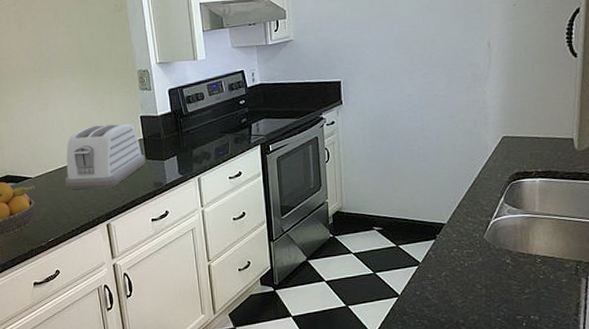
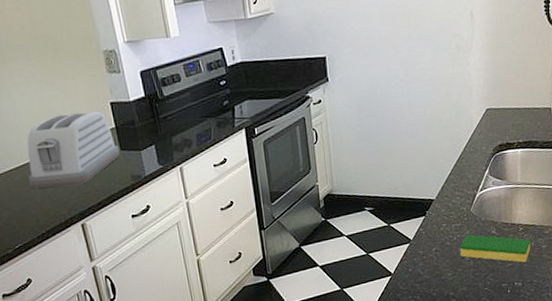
dish sponge: none [471,262,549,296] -> present [459,234,531,263]

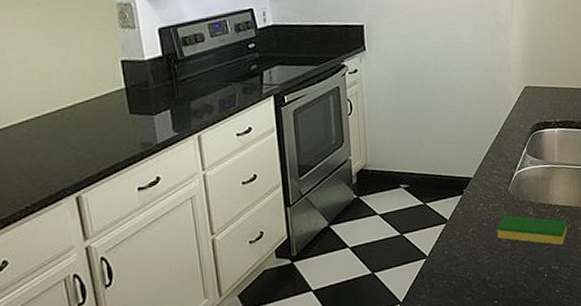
toaster: present [27,111,120,189] -> none [14,69,129,154]

